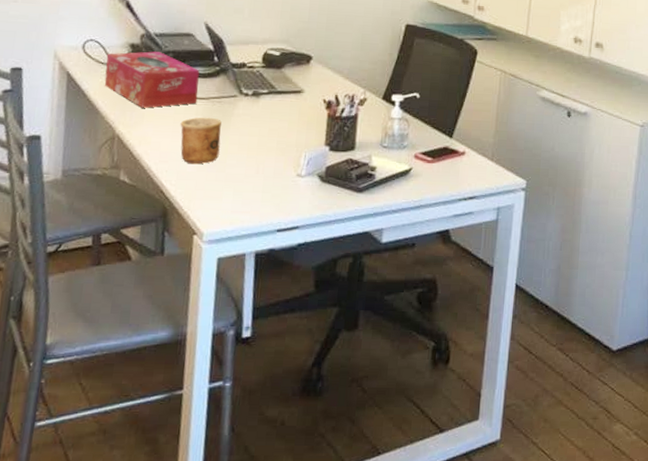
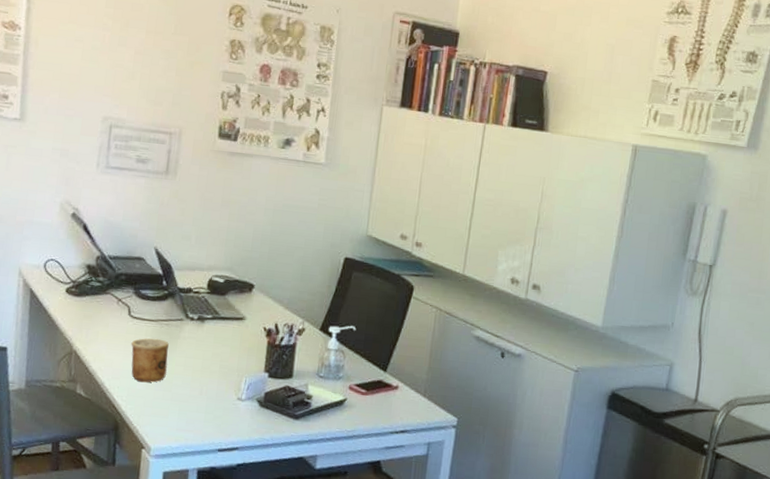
tissue box: present [104,51,200,108] -> none [63,273,149,327]

